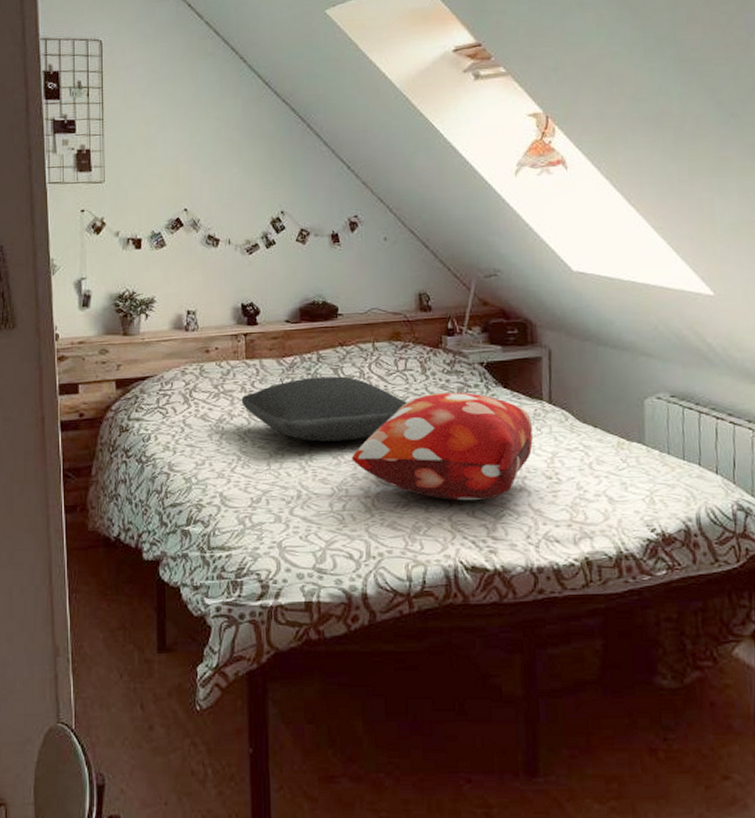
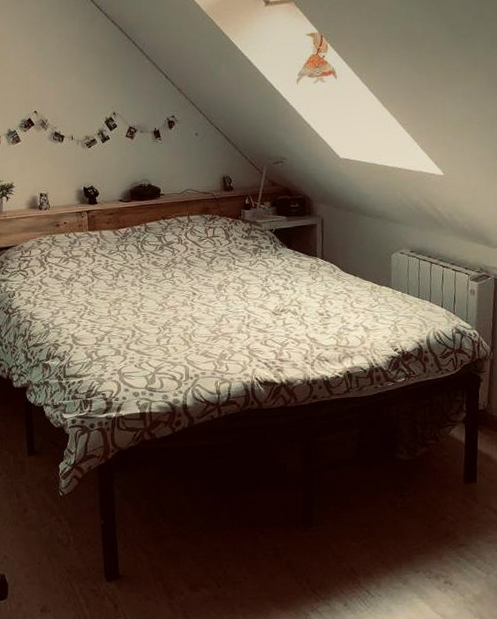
pillow: present [241,376,408,442] -> none [86,242,216,293]
decorative pillow: present [351,392,533,501] -> none [173,252,310,334]

